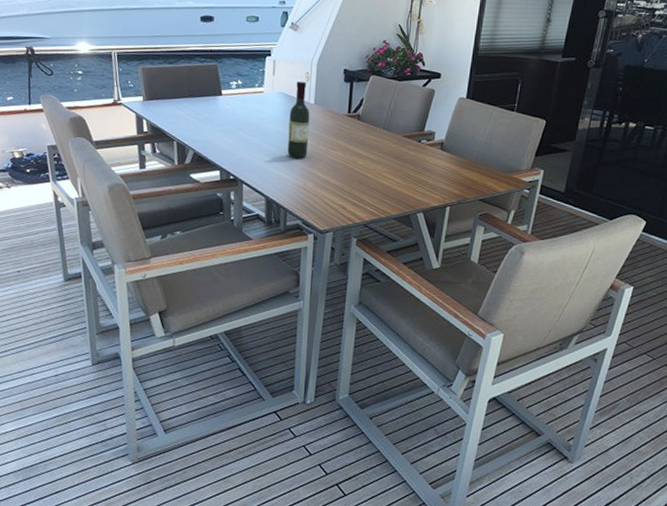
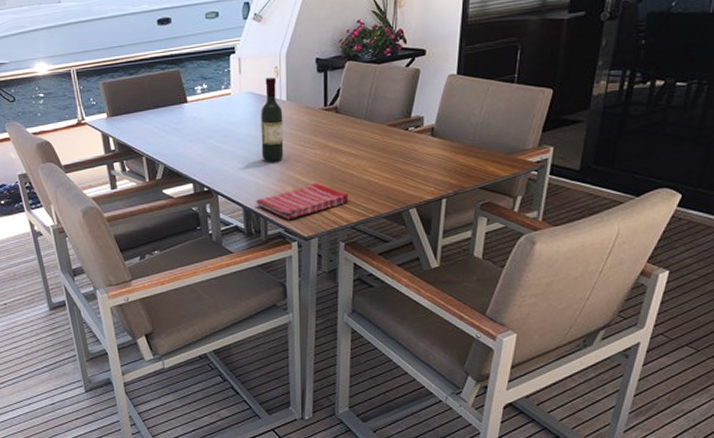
dish towel: none [278,181,364,213] -> present [256,183,349,219]

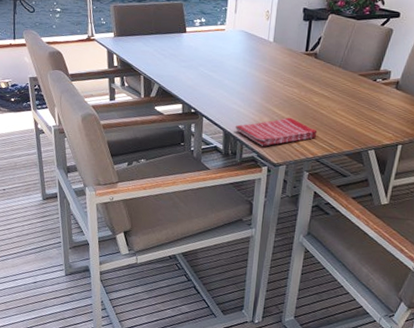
wine bottle: present [261,76,284,162] -> none [245,19,269,95]

